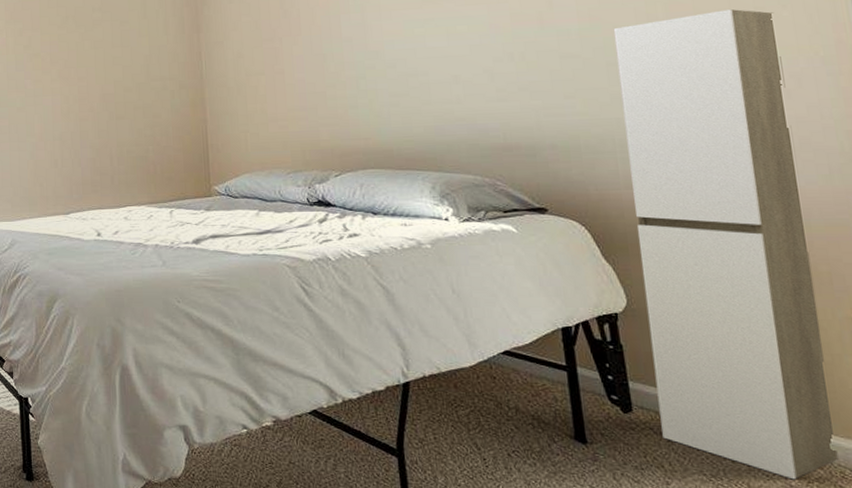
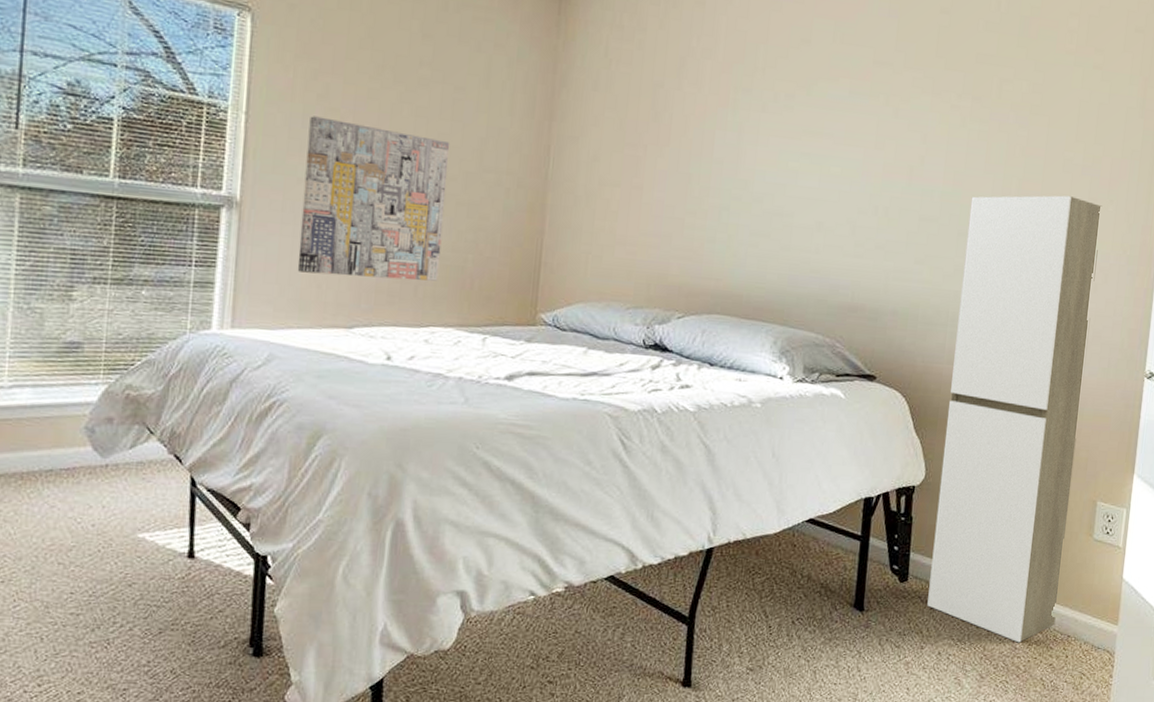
wall art: none [21,61,128,176] -> present [297,116,450,281]

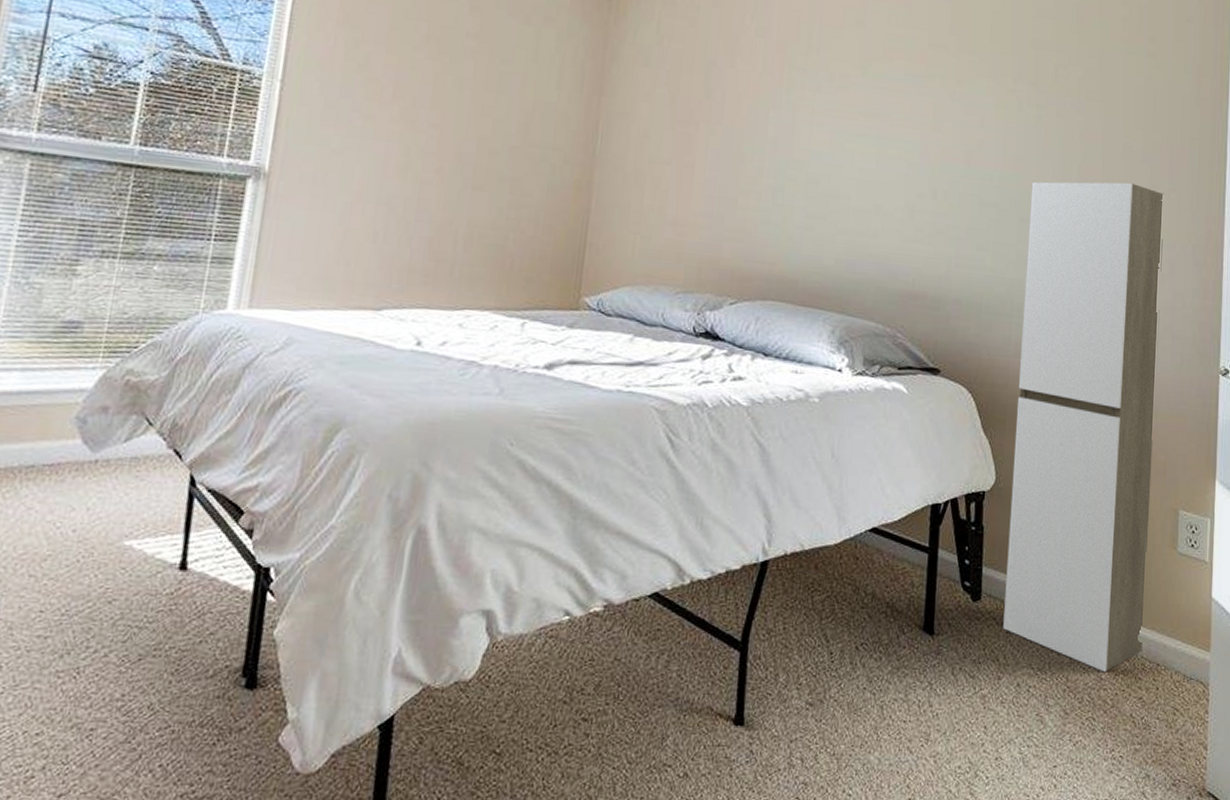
wall art: present [297,116,450,281] -> none [325,85,495,261]

